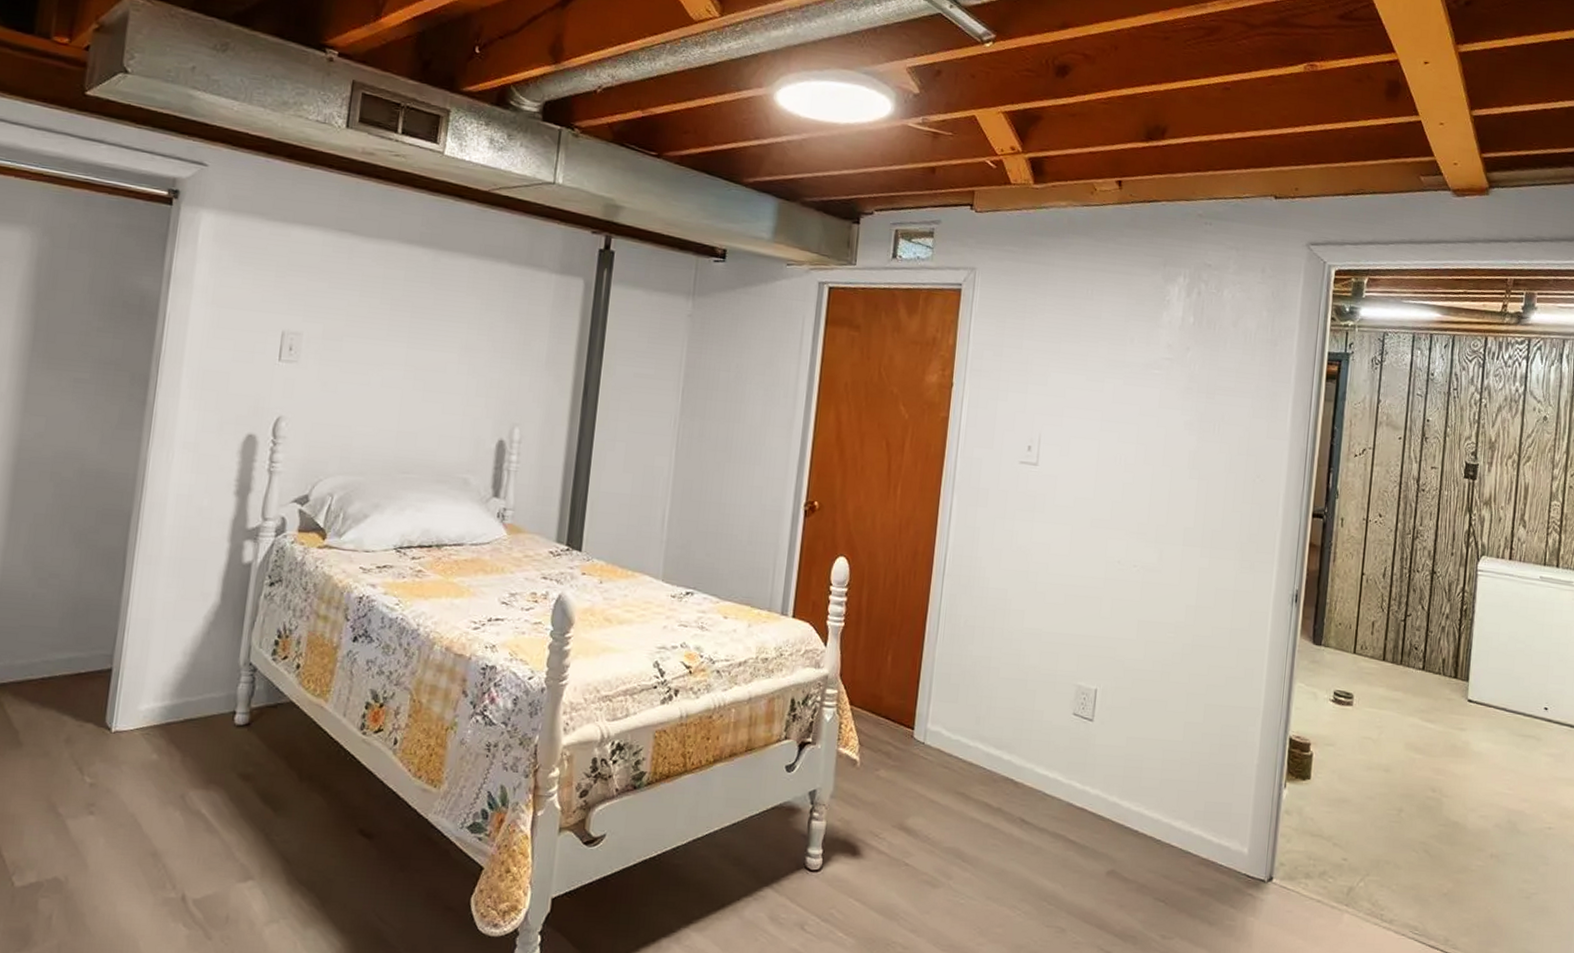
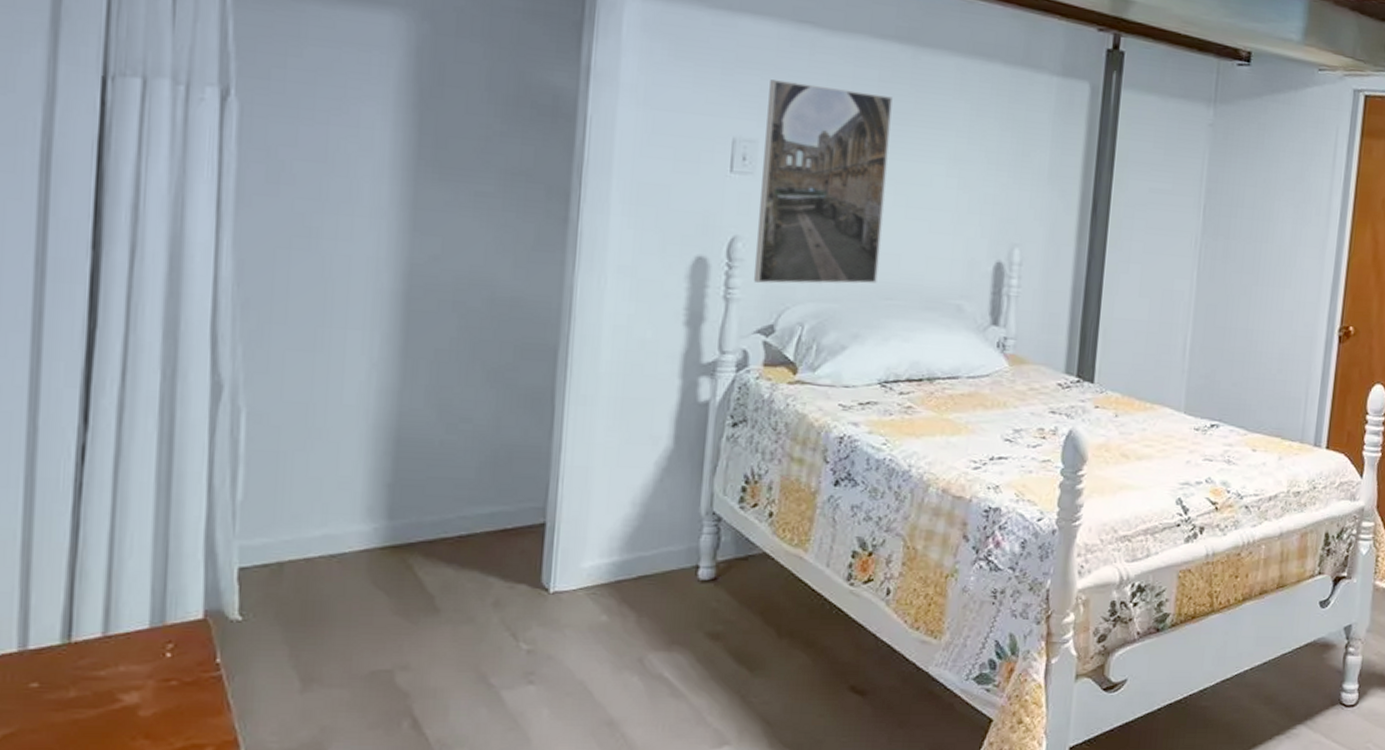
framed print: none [293,280,415,459] -> present [753,80,893,284]

